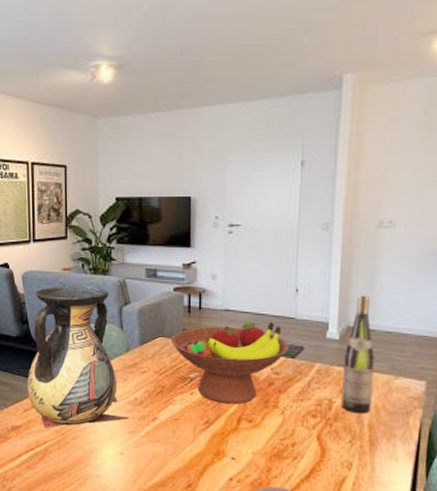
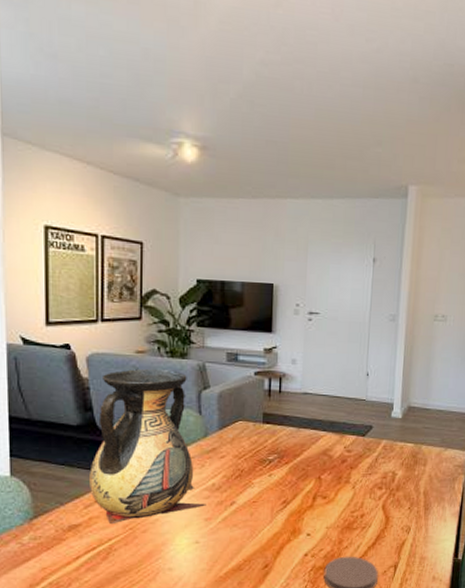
fruit bowl: present [170,321,289,405] -> none [250,403,360,483]
wine bottle: present [341,295,375,414] -> none [402,378,430,483]

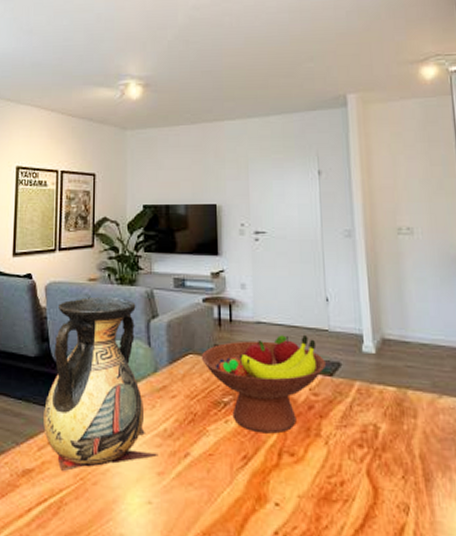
fruit bowl: none [250,403,360,483] -> present [201,334,326,434]

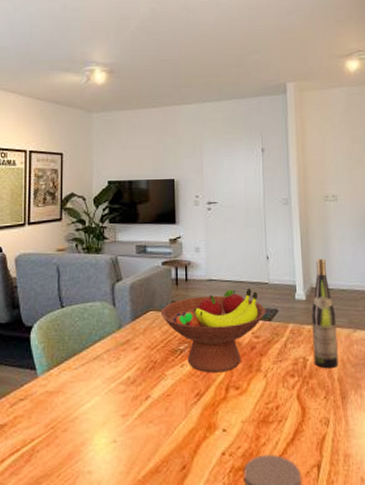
vase: present [43,296,159,472] -> none [15,264,123,424]
wine bottle: none [383,304,420,442] -> present [311,258,338,369]

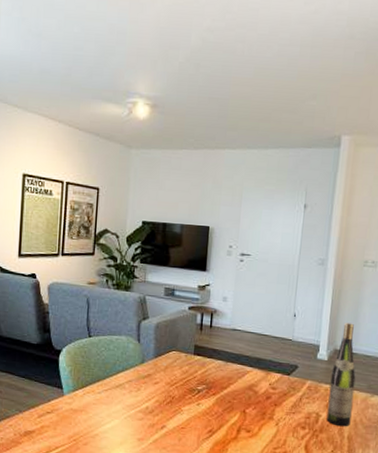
fruit bowl: present [160,287,265,373] -> none [182,341,286,416]

